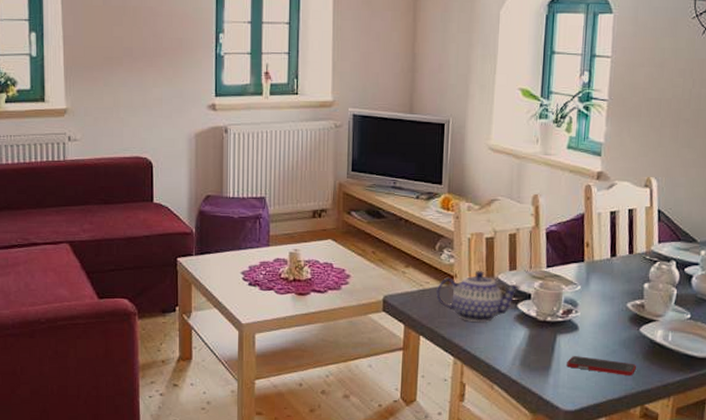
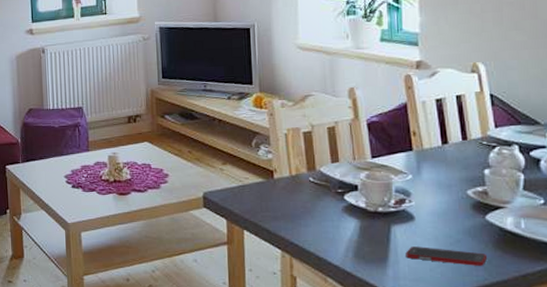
teapot: present [435,271,521,323] -> none [256,164,346,215]

